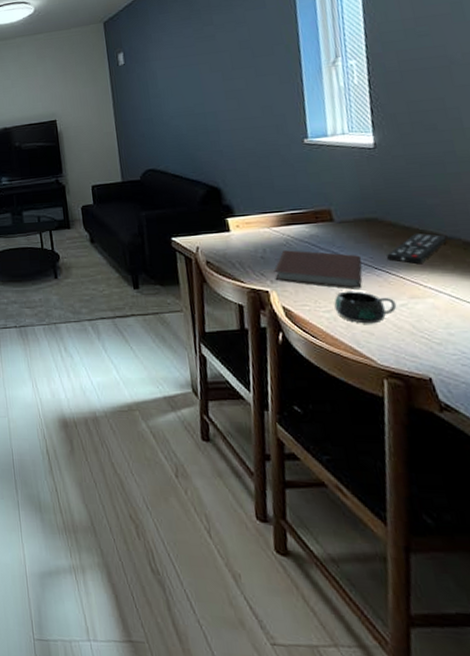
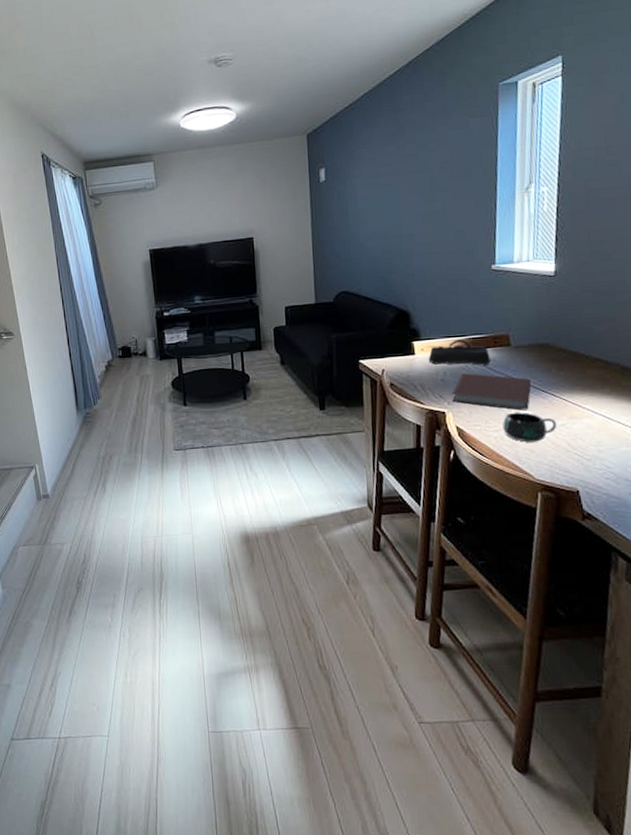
pencil case: none [244,215,313,241] -> present [428,339,490,365]
remote control: present [387,233,448,264] -> none [554,358,609,387]

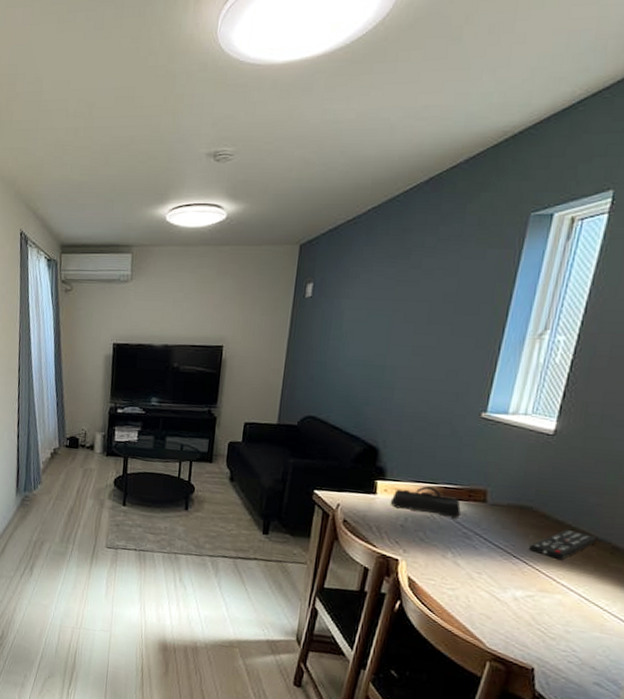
notebook: present [452,373,532,411] -> none [408,522,503,574]
mug: present [502,412,557,442] -> none [460,572,524,609]
remote control: none [554,358,609,387] -> present [529,529,598,560]

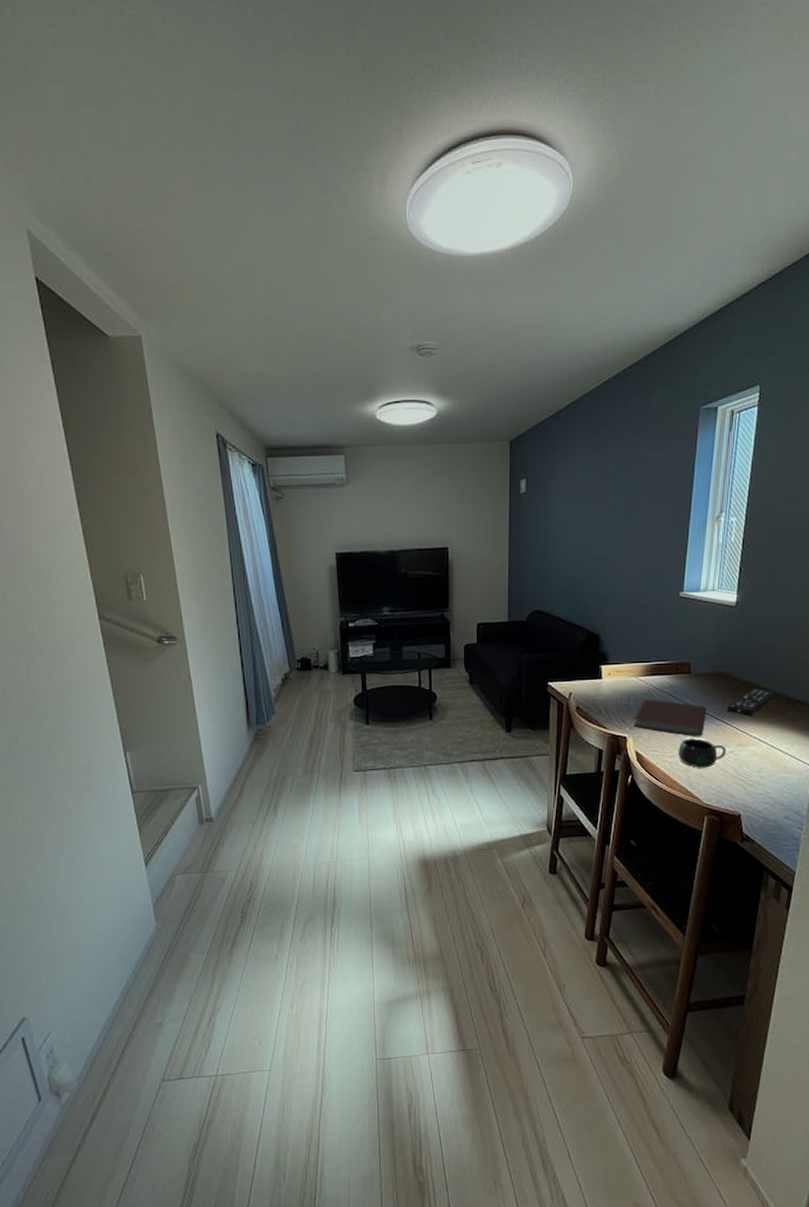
pencil case: present [390,486,461,518] -> none [614,665,672,691]
notebook: none [408,522,503,574] -> present [634,699,707,737]
mug: none [460,572,524,609] -> present [678,738,727,768]

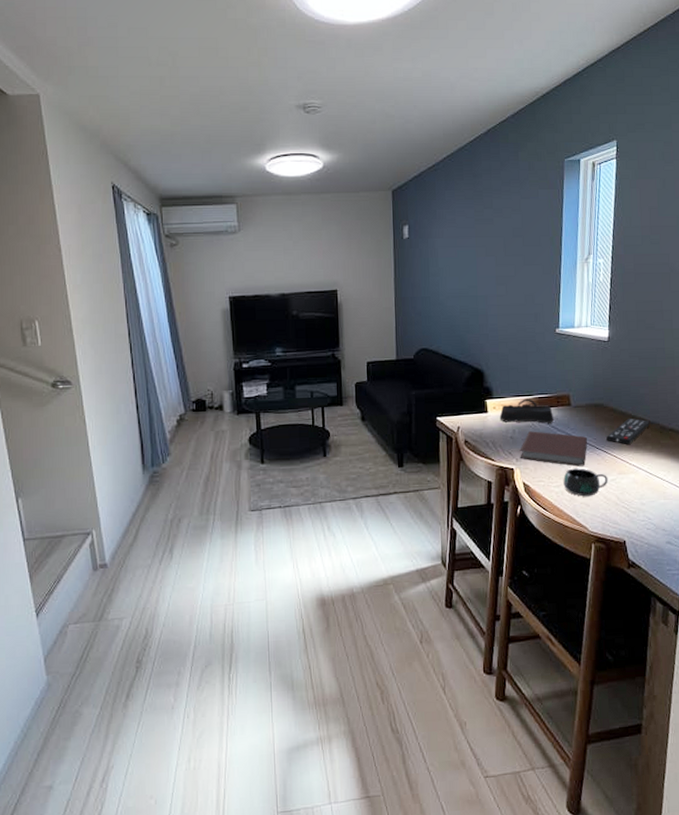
pencil case: none [614,665,672,691] -> present [499,398,553,423]

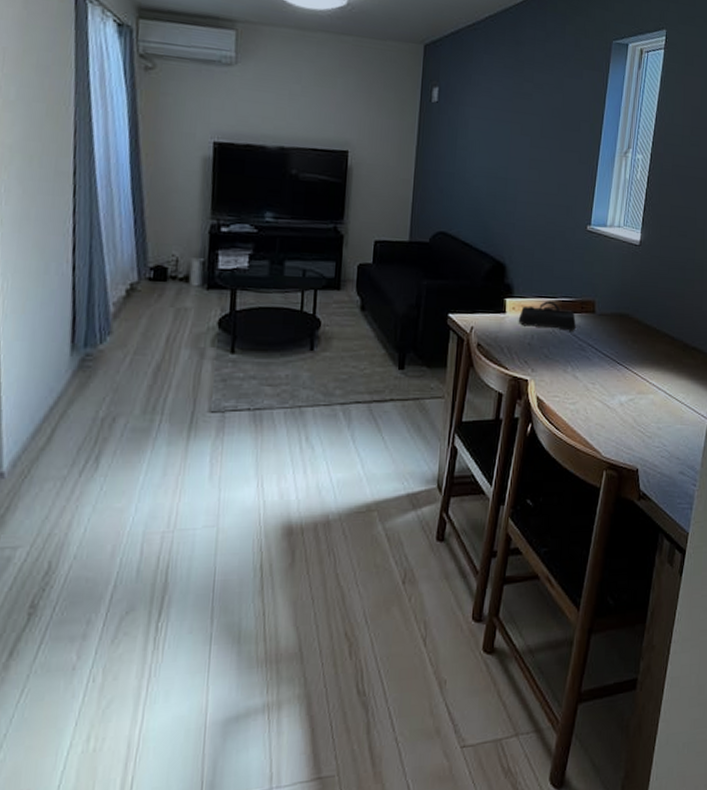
notebook: present [519,431,588,467] -> none [536,338,610,383]
mug: present [563,468,609,497] -> none [579,384,627,417]
remote control: present [606,418,651,444] -> none [629,332,674,361]

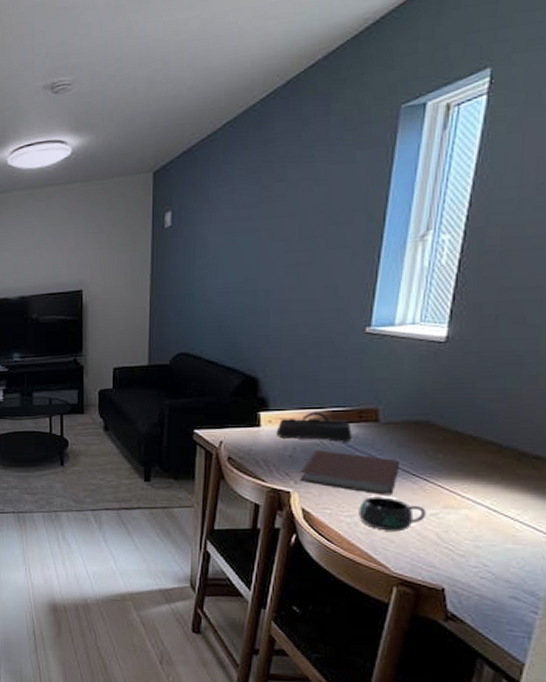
notebook: none [536,338,610,383] -> present [300,450,401,496]
mug: none [579,384,627,417] -> present [358,496,427,532]

